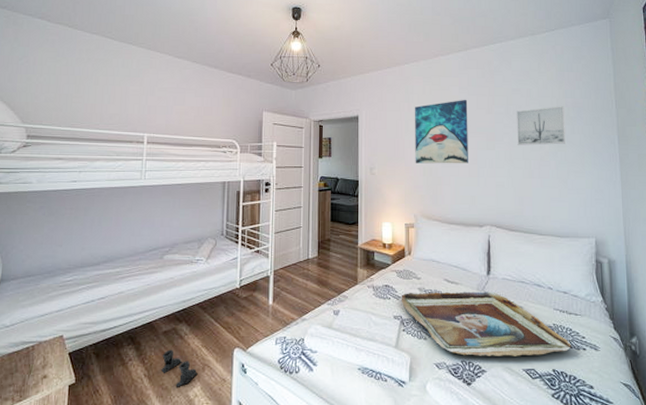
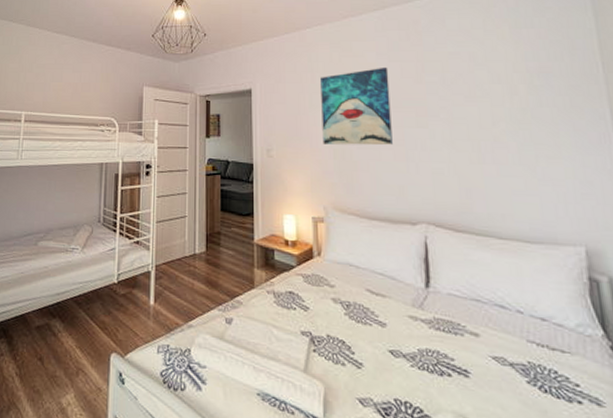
boots: present [161,349,198,387] -> none [33,347,72,392]
tray: present [401,291,571,356] -> none [309,303,559,404]
wall art: present [516,106,565,146] -> none [455,72,530,123]

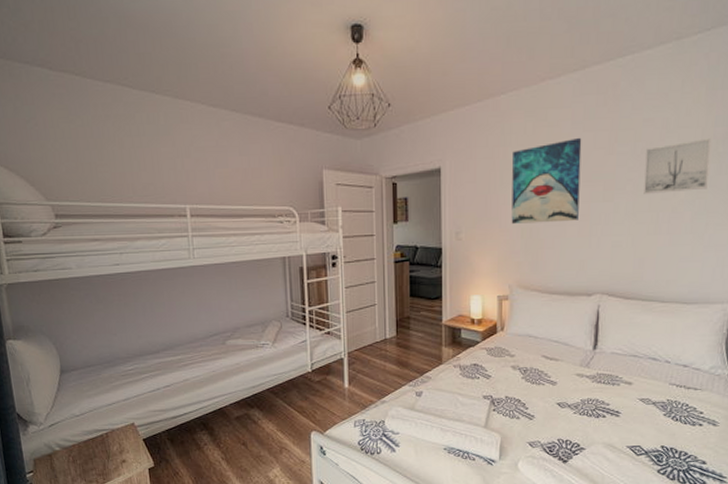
wall art: none [455,72,530,123] -> present [643,138,712,194]

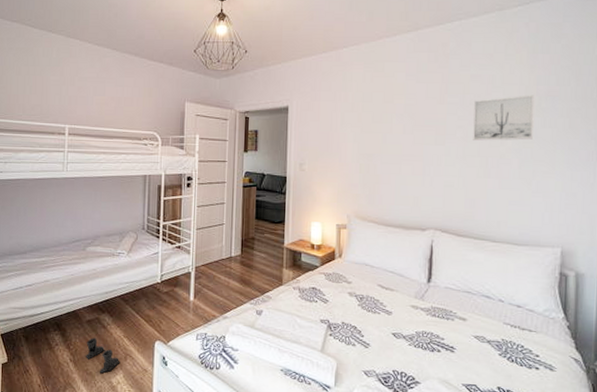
boots: none [237,434,276,469] -> present [86,337,120,374]
wall art: present [511,137,582,224] -> none [350,87,416,161]

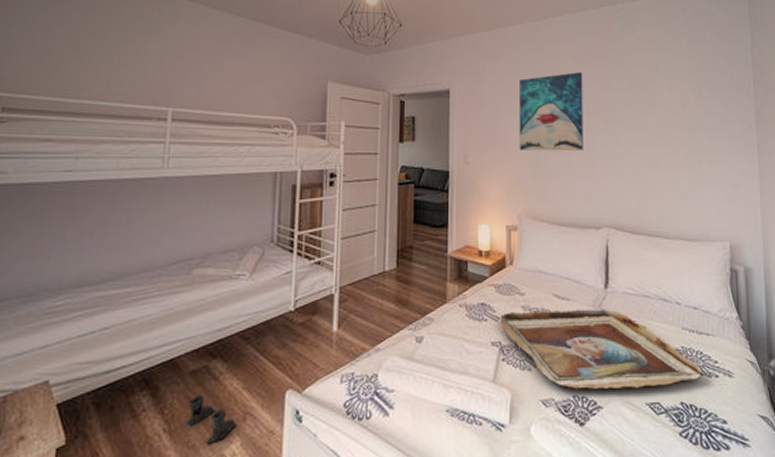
tray: none [329,297,522,371] -> present [500,309,702,389]
wall art: none [350,87,416,161] -> present [519,71,583,151]
wall art: present [473,95,535,141] -> none [640,82,697,130]

